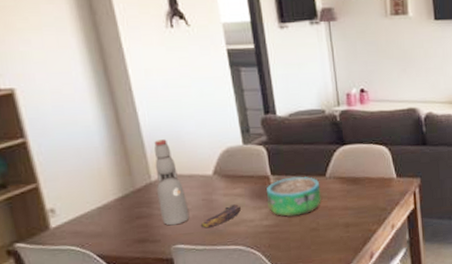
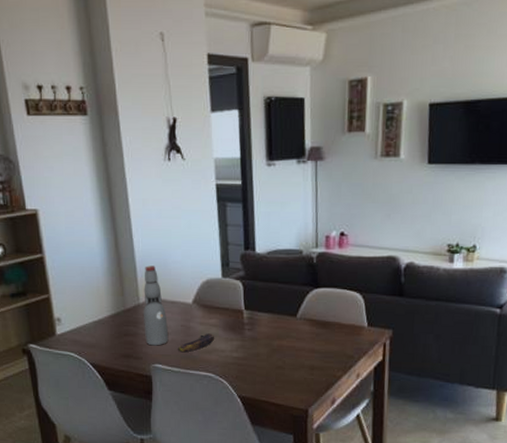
decorative bowl: present [266,176,321,218] -> none [238,314,290,353]

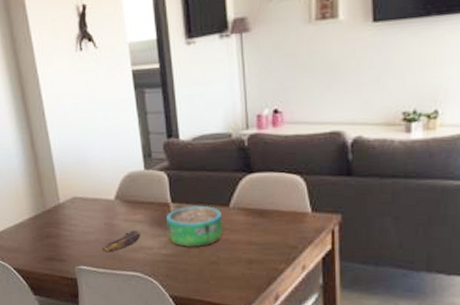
bottle: present [144,266,169,346] -> none [63,163,92,247]
decorative bowl: none [238,314,290,353] -> present [166,205,223,248]

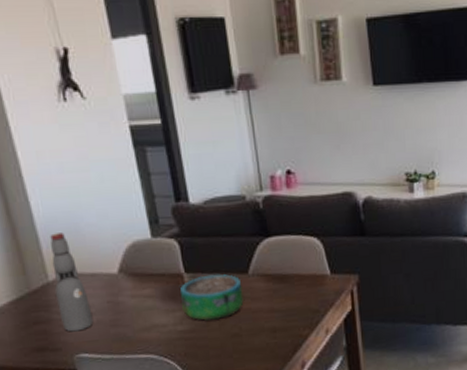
bottle: none [63,163,92,247] -> present [50,232,94,332]
banana: present [101,230,140,252] -> none [106,306,152,335]

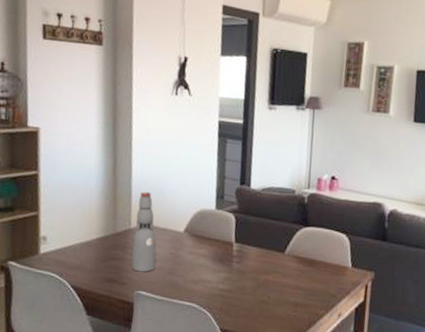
decorative bowl: present [180,274,244,322] -> none [226,247,278,287]

